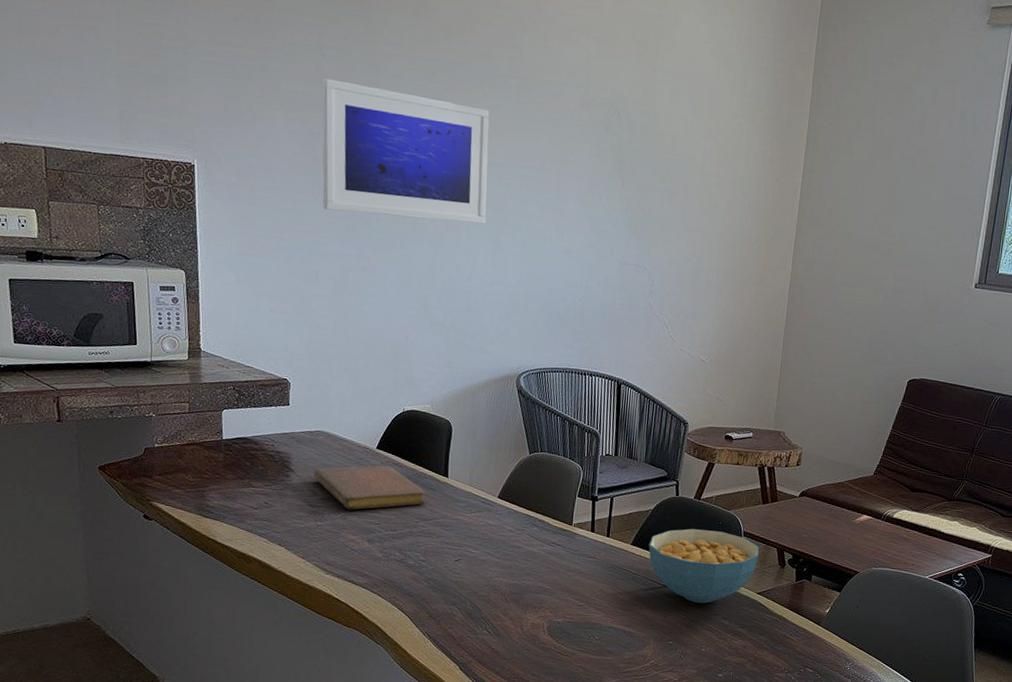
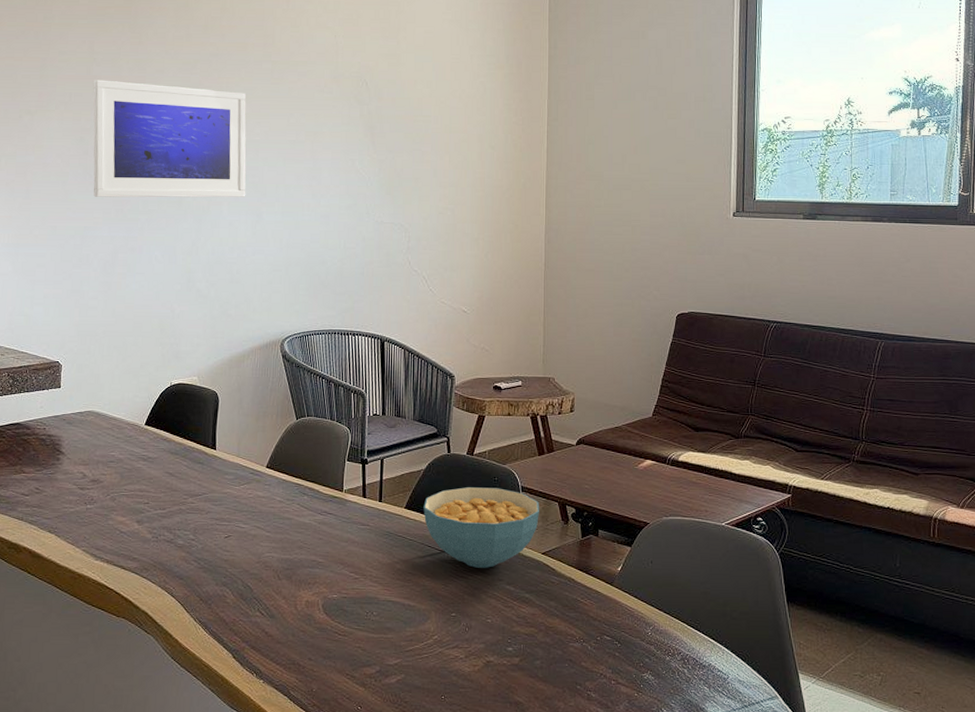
notebook: present [313,465,426,510] -> none [83,442,194,490]

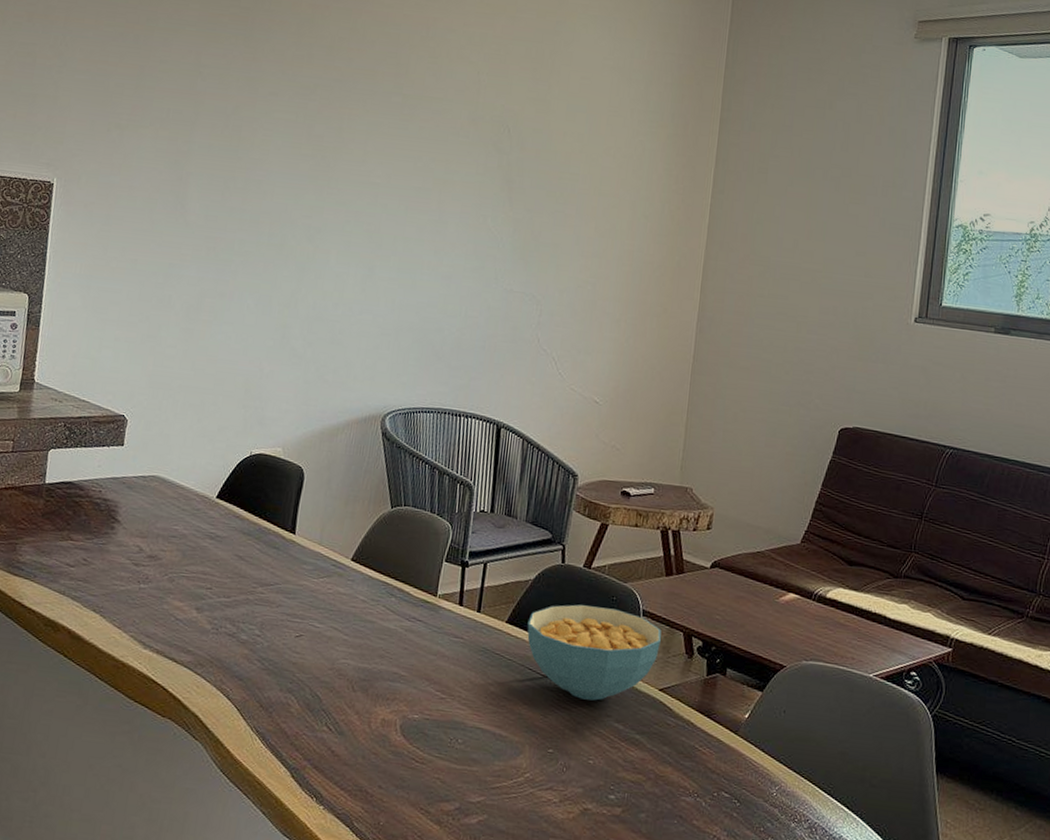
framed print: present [93,80,246,198] -> none [183,96,370,247]

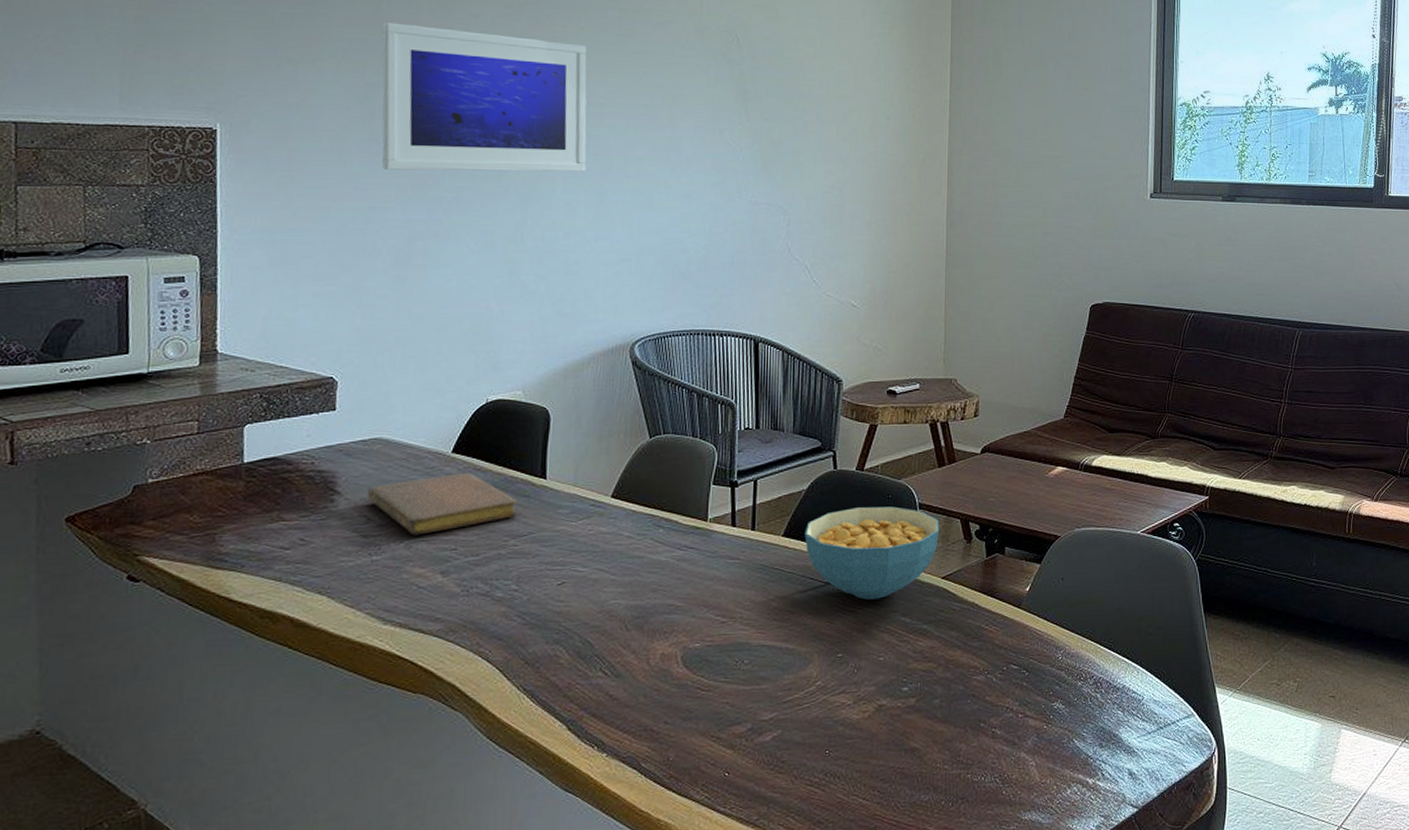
notebook: none [141,517,269,571] -> present [367,473,518,536]
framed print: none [183,96,370,247] -> present [381,22,587,173]

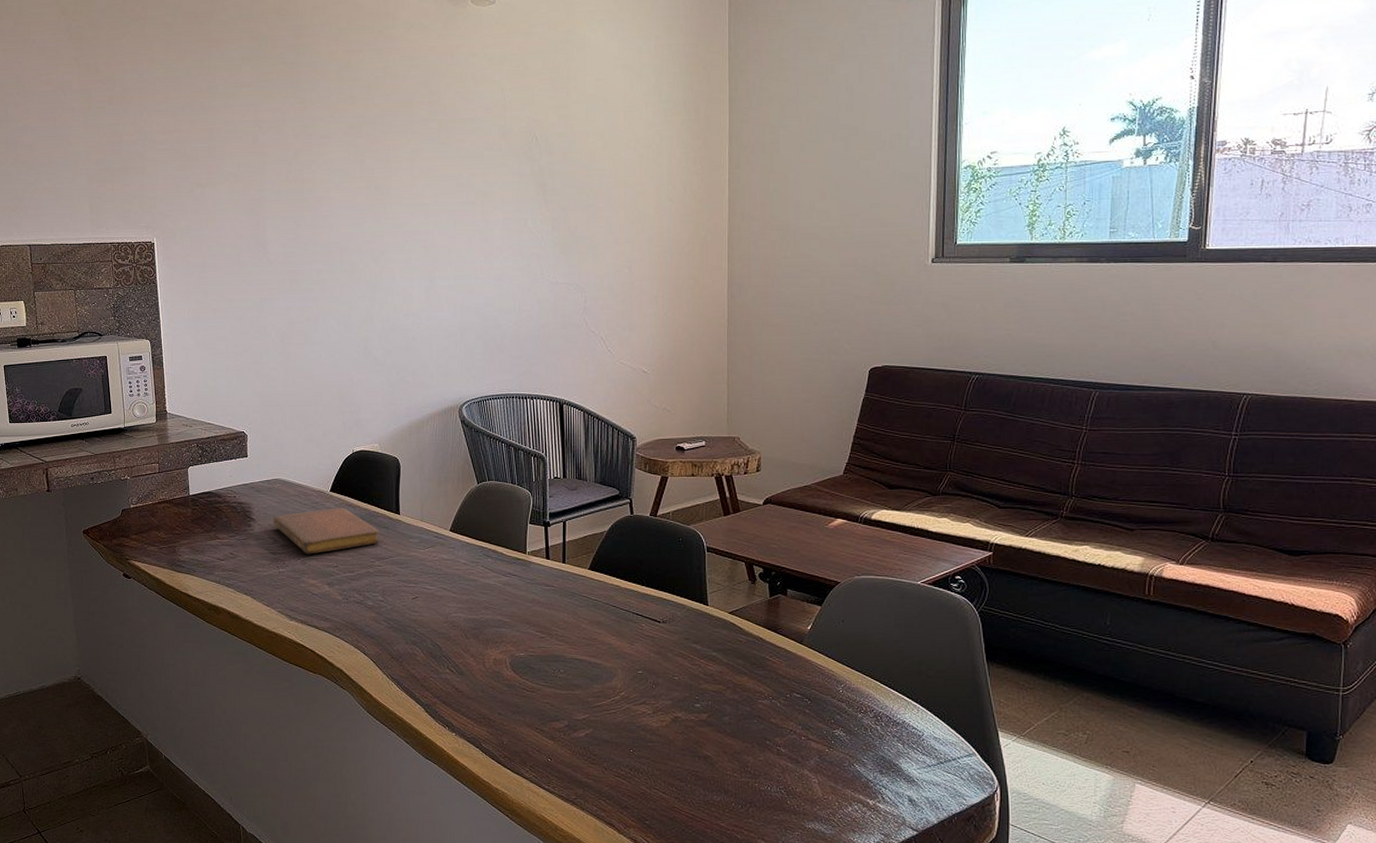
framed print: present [381,22,587,173] -> none [261,148,418,268]
cereal bowl: present [804,506,939,600] -> none [607,548,725,627]

